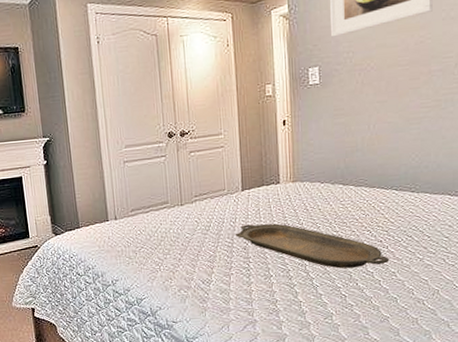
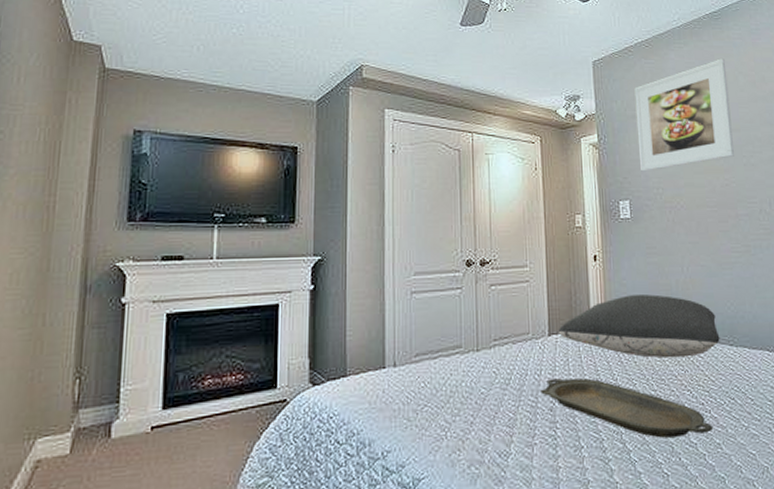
pillow: none [250,151,402,205] -> present [558,294,720,358]

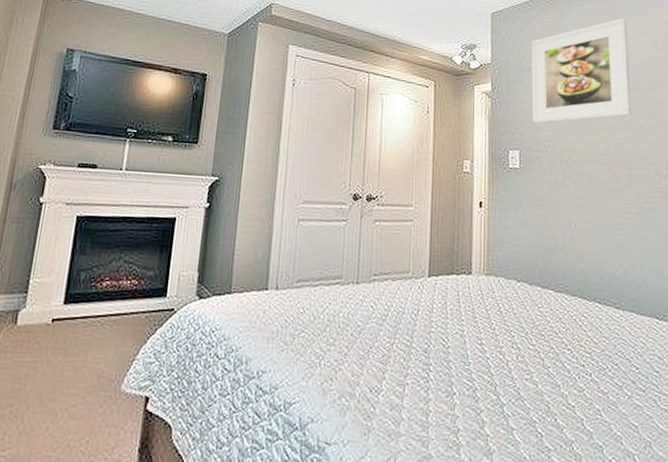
serving tray: present [541,378,714,438] -> none [417,320,594,397]
pillow: present [558,294,720,358] -> none [438,245,606,315]

